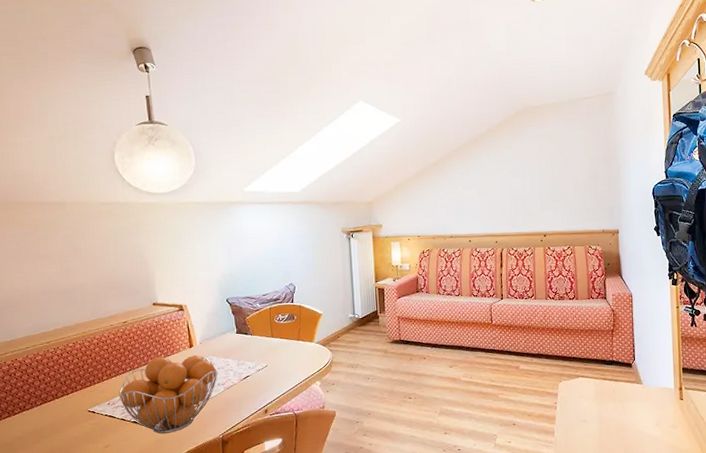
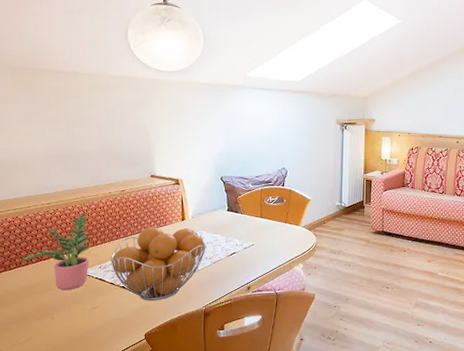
potted plant: none [26,349,97,431] -> present [22,213,92,291]

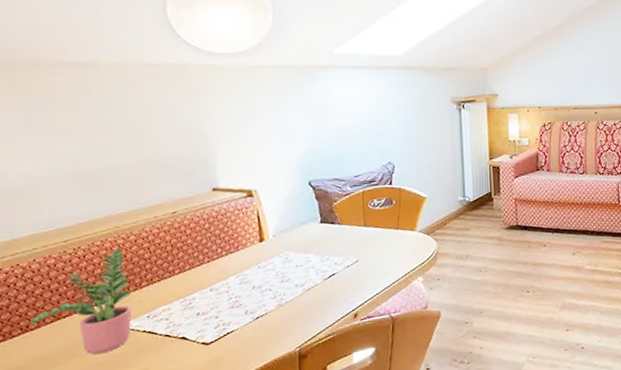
fruit basket: present [110,227,206,301] -> none [162,251,296,351]

